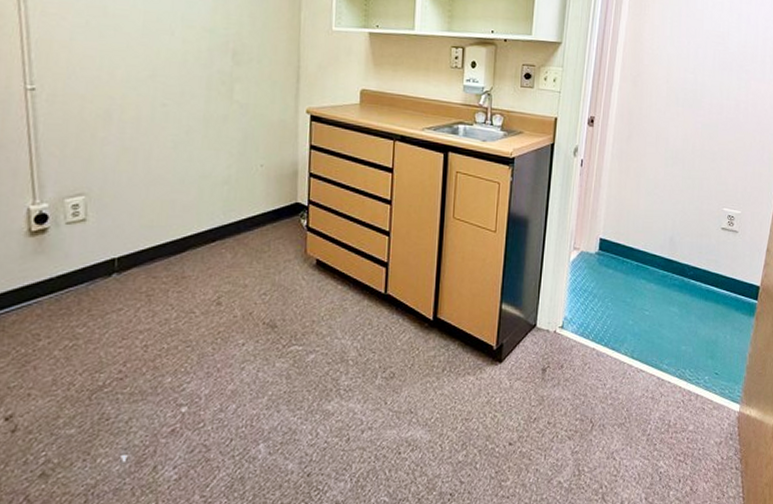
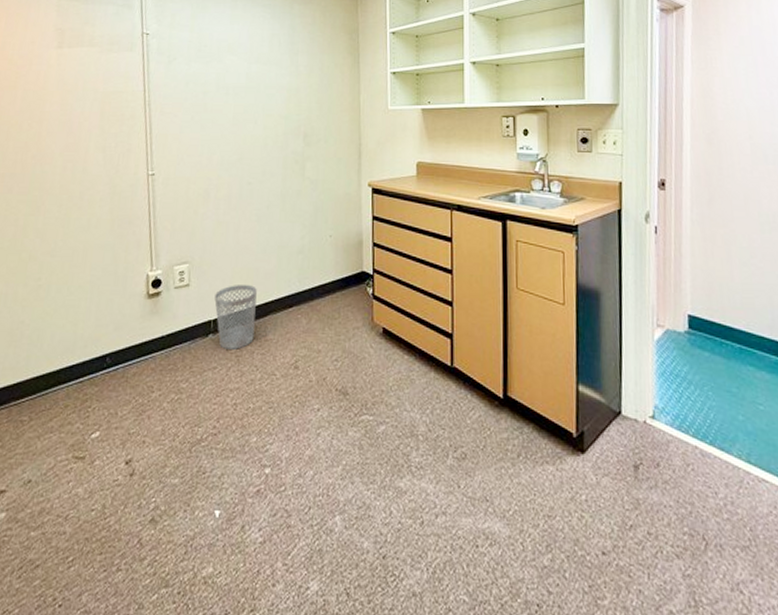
wastebasket: none [119,219,173,289] -> present [214,285,257,350]

